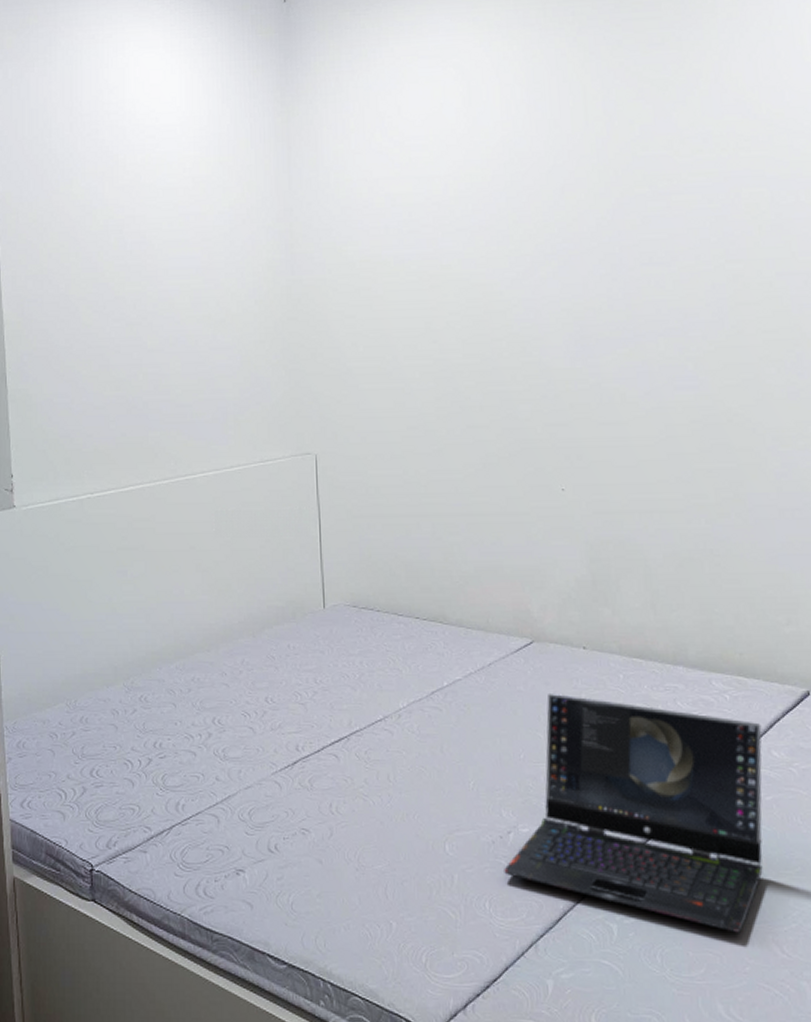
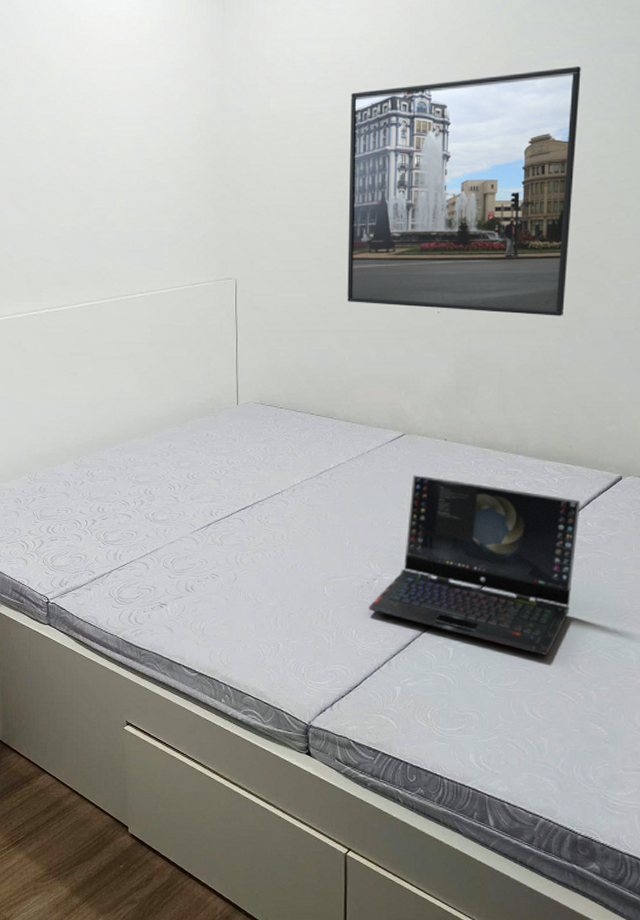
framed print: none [440,202,715,492] -> present [347,66,581,316]

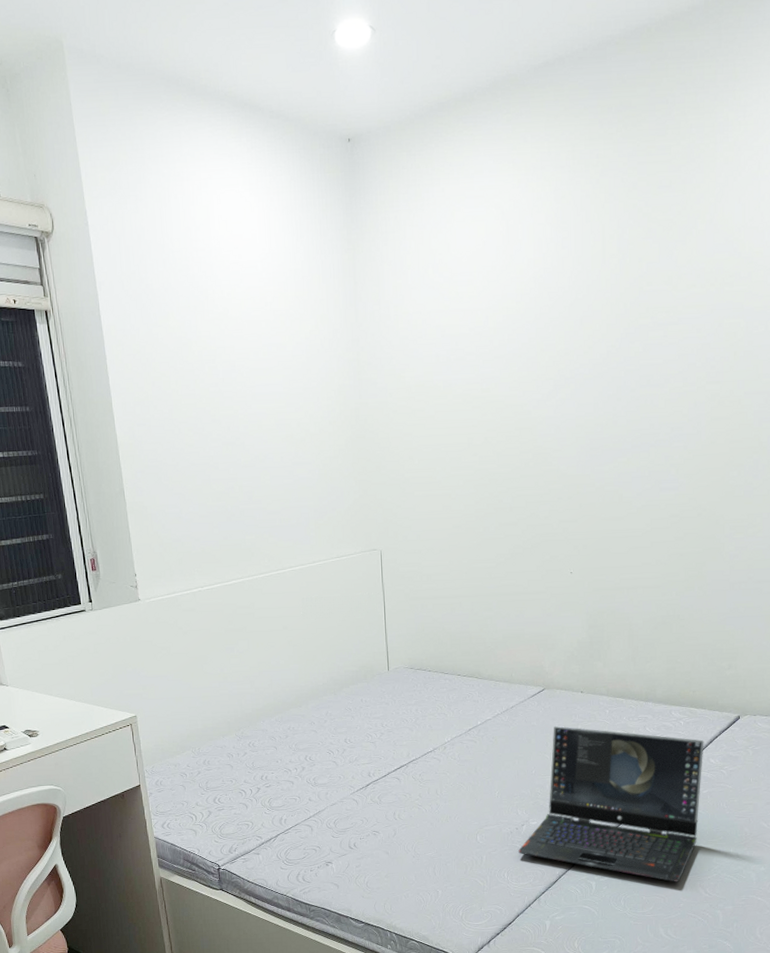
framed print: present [347,66,581,316] -> none [481,332,694,572]

